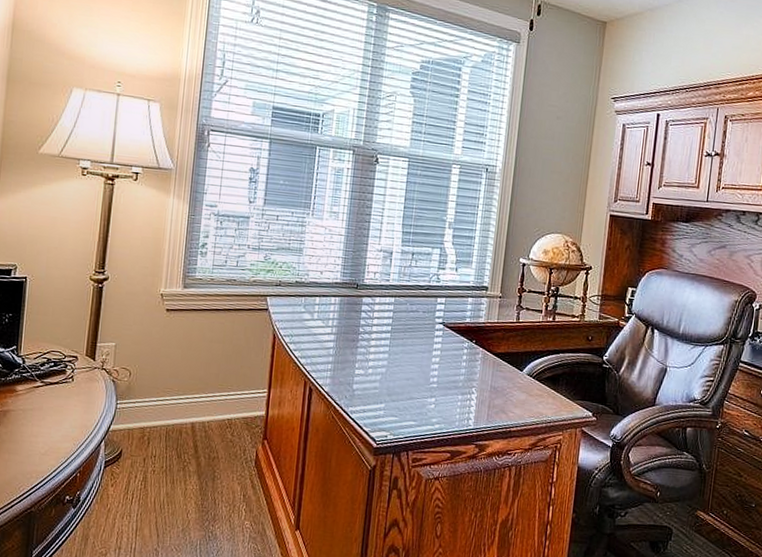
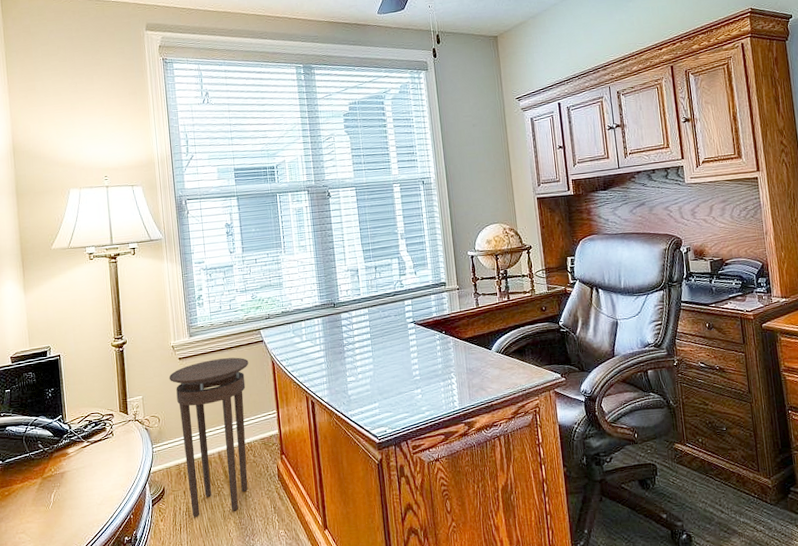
stool: none [149,318,247,491] -> present [169,357,249,517]

